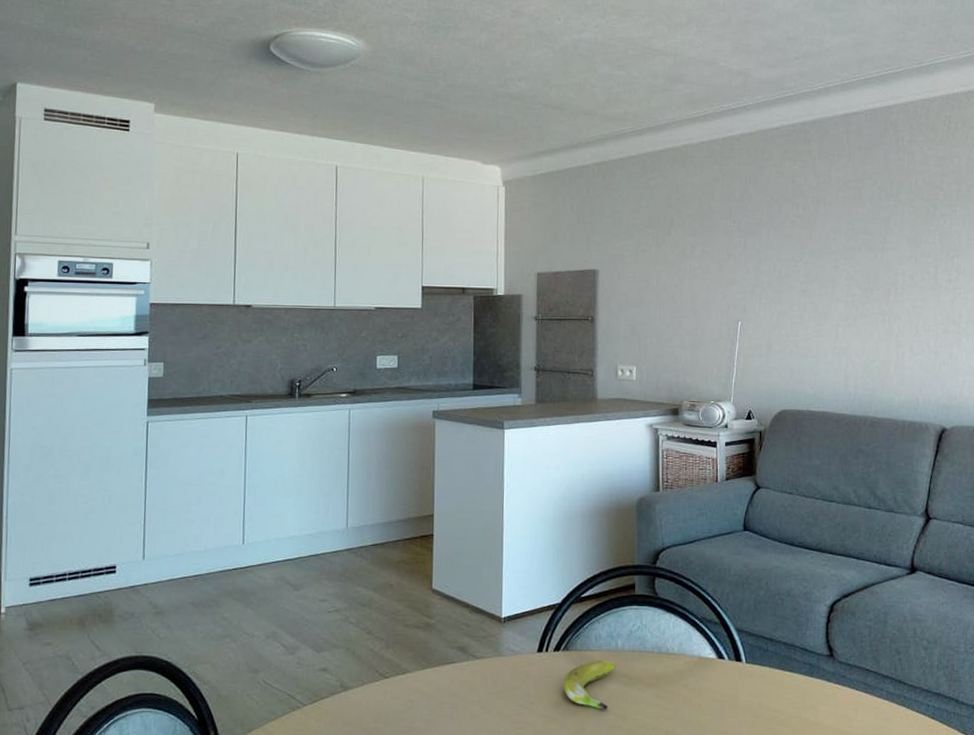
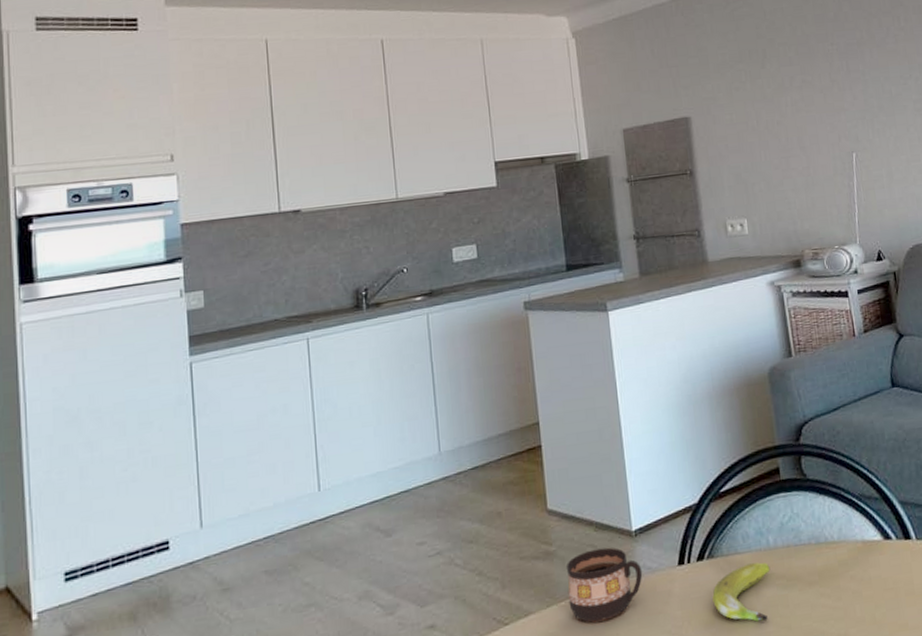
cup: none [441,628,506,688] -> present [566,547,643,623]

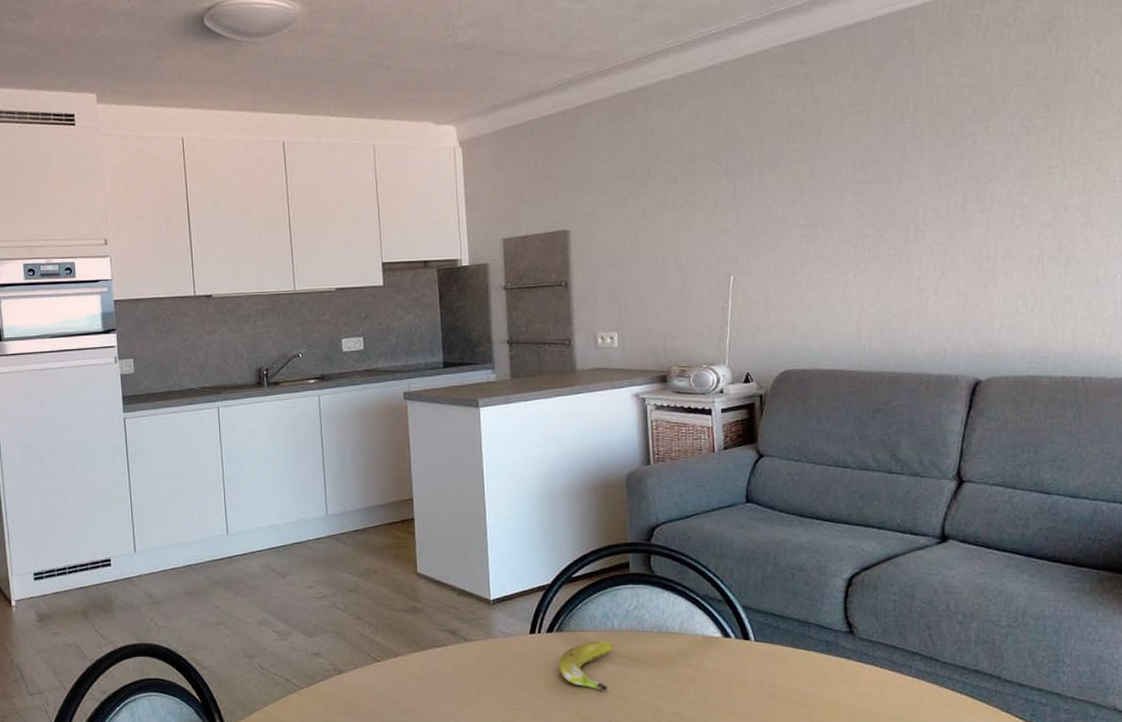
cup: present [566,547,643,623] -> none [431,611,498,670]

